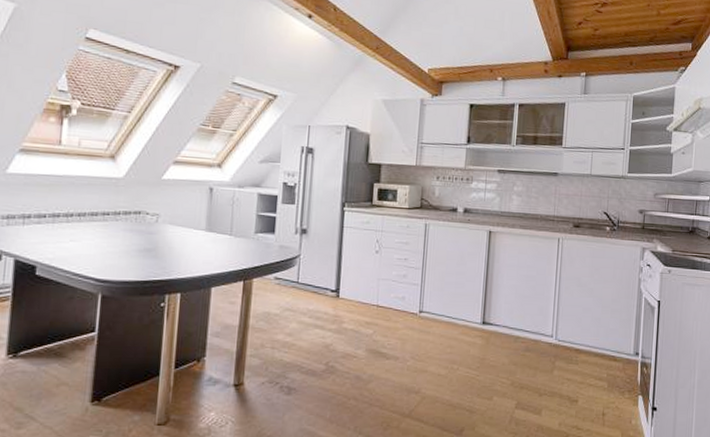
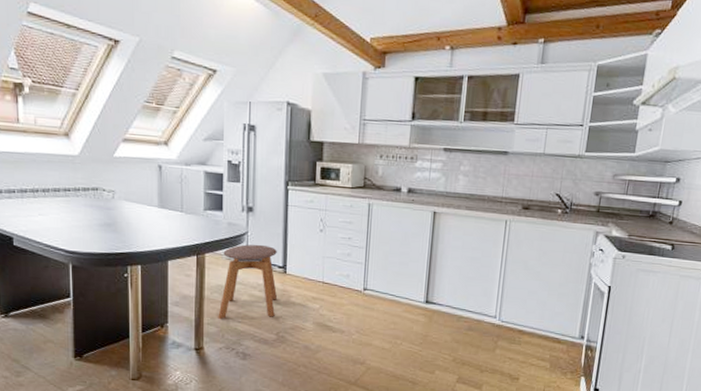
stool: none [262,267,330,351] -> present [218,244,278,320]

